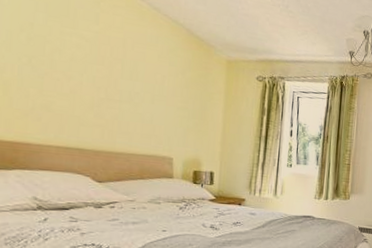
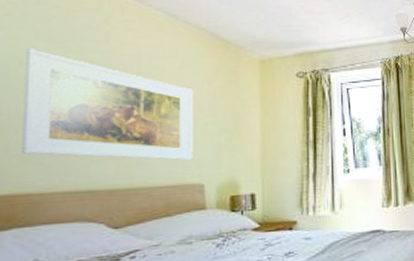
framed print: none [22,18,169,137] -> present [21,49,193,161]

